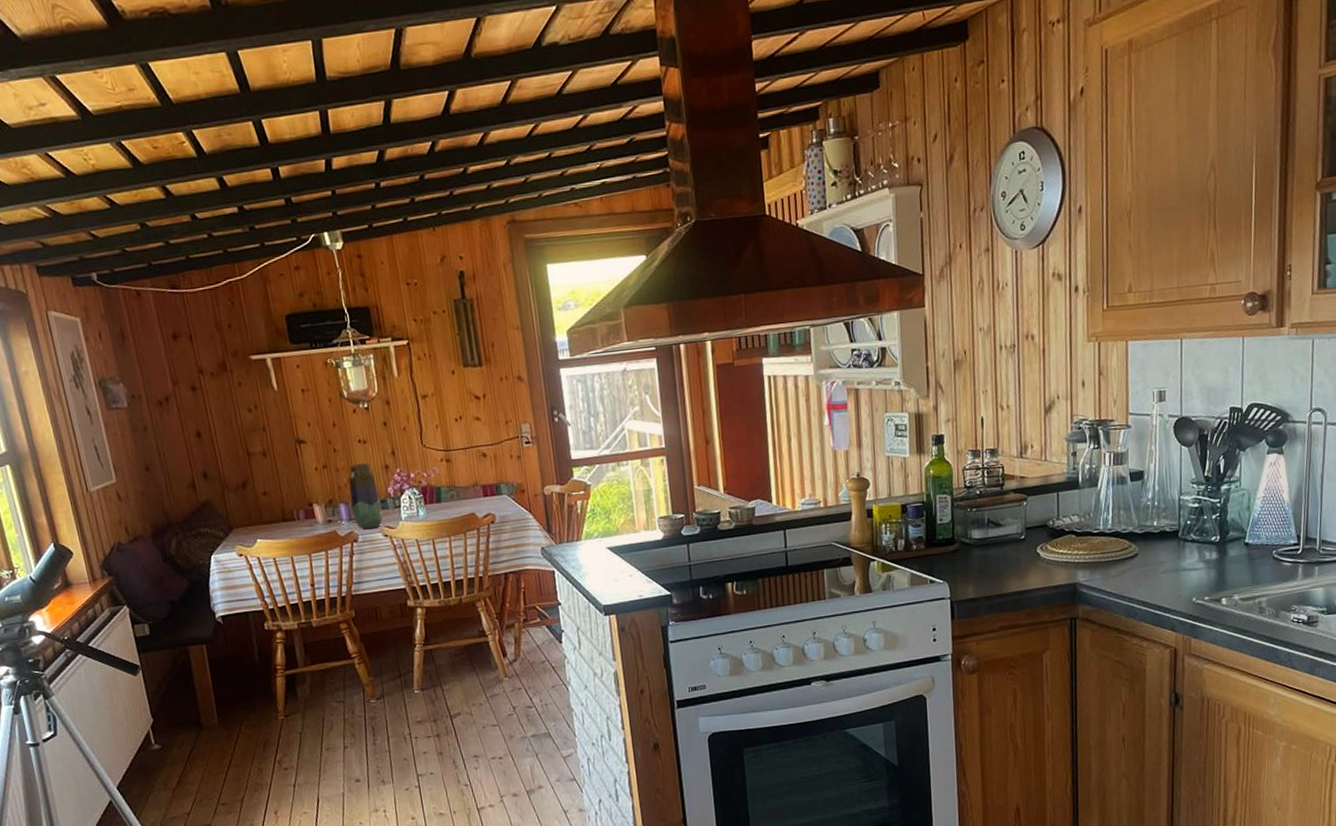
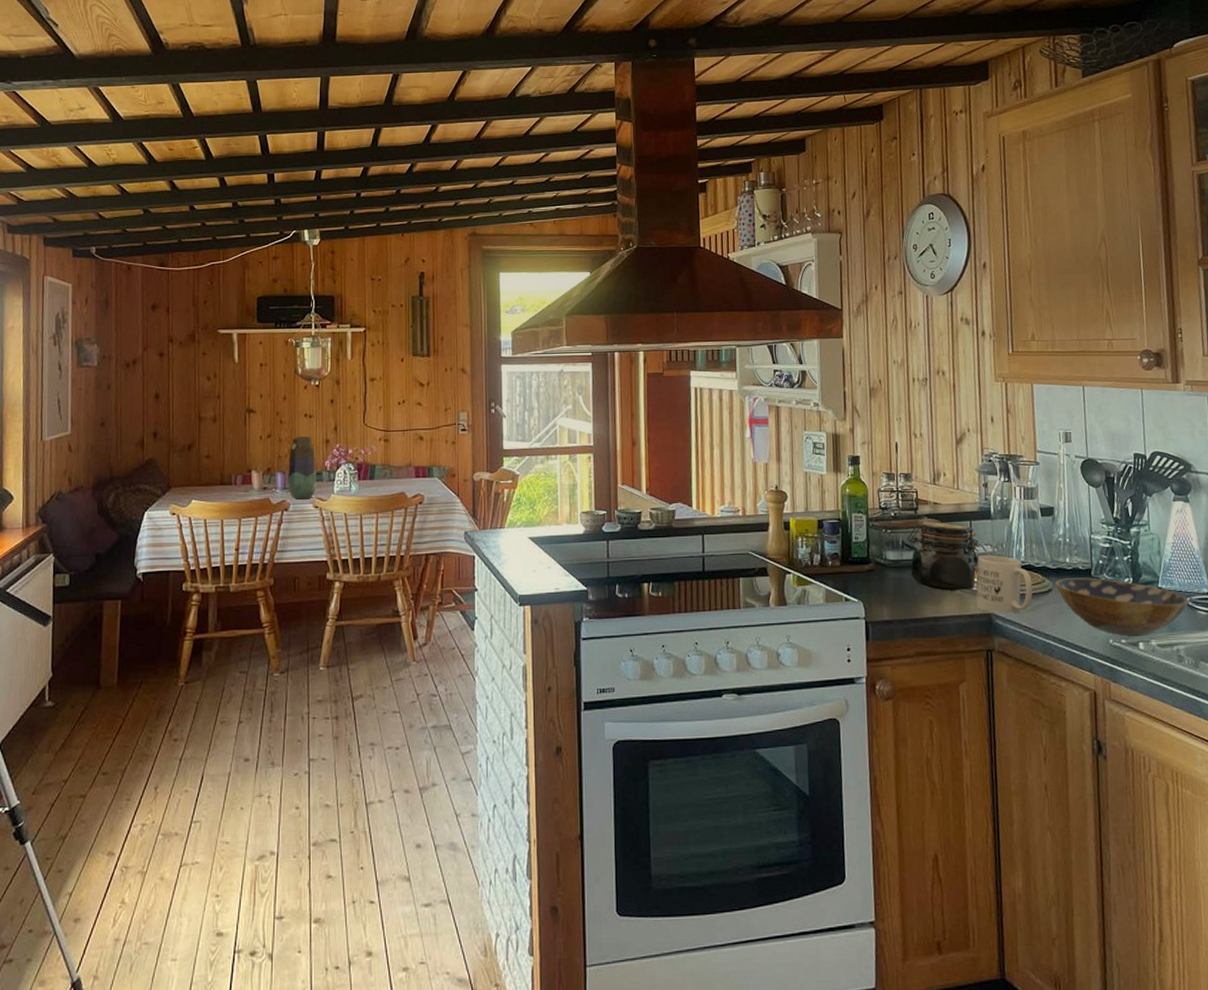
jar: none [992,495,1065,565] -> present [907,521,979,591]
mug: none [1060,525,1119,582] -> present [975,554,1033,614]
bowl: none [1142,539,1275,593] -> present [1055,578,1189,637]

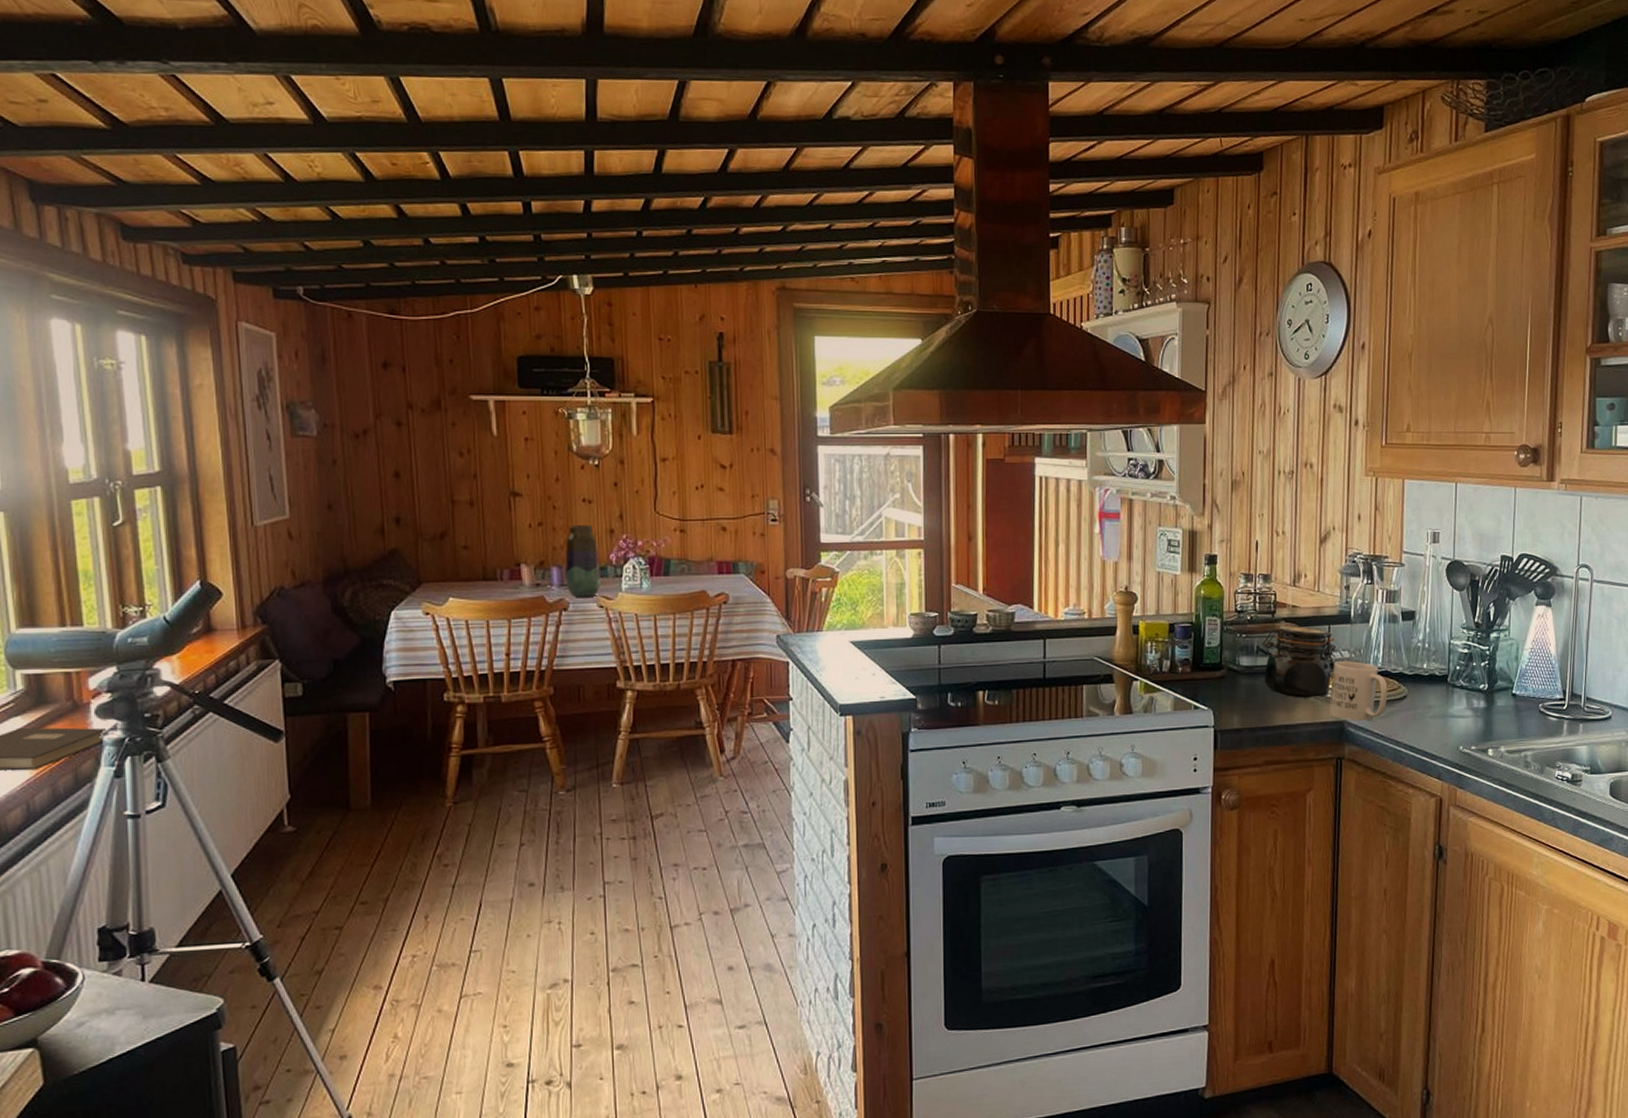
bowl: present [1055,578,1189,637] -> none [1411,684,1541,743]

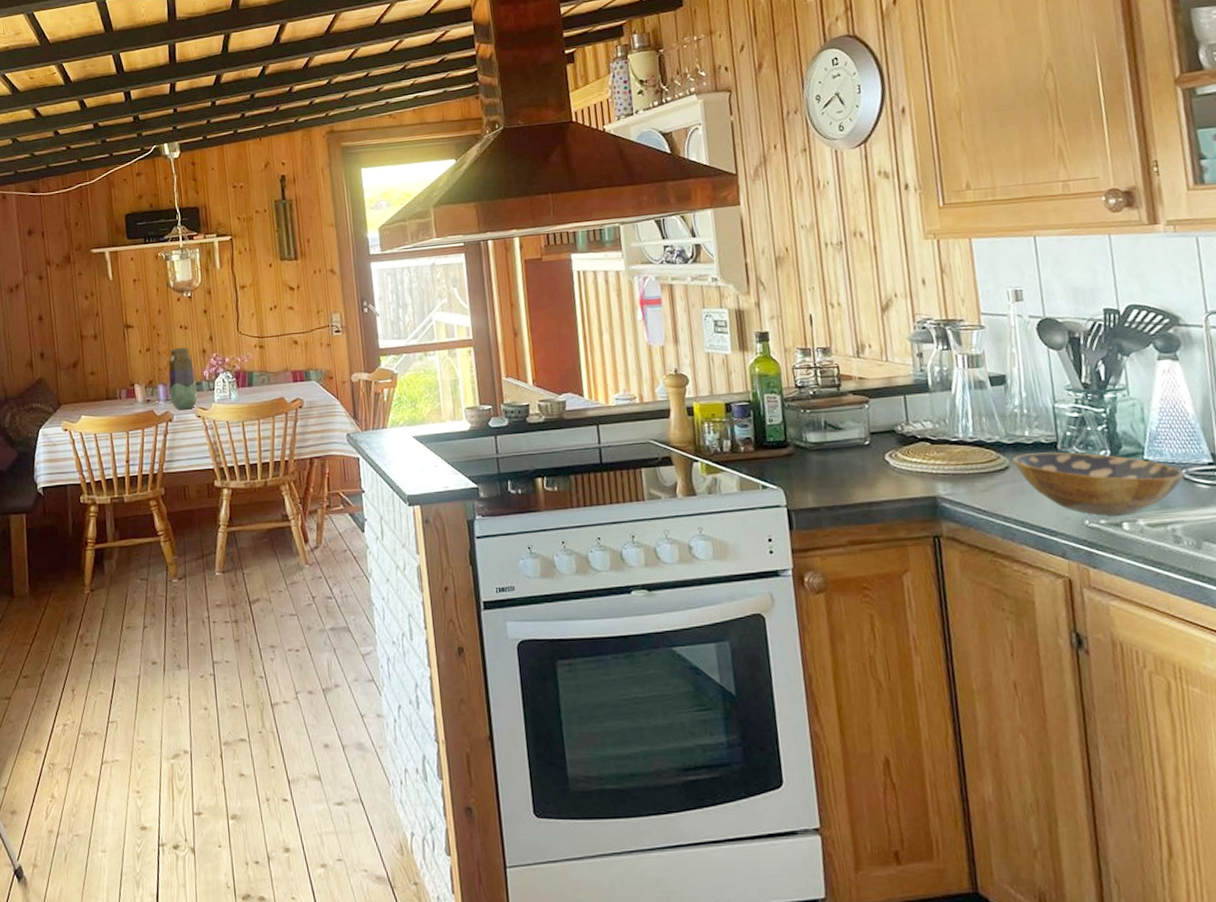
jar: present [1262,625,1336,698] -> none [829,397,918,474]
mug: present [1328,660,1388,721] -> none [915,431,986,496]
bowl: none [1411,684,1541,743] -> present [1013,452,1185,516]

